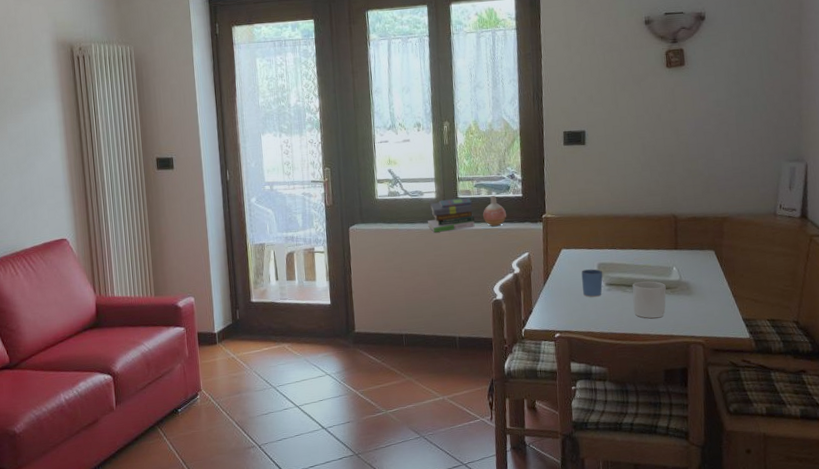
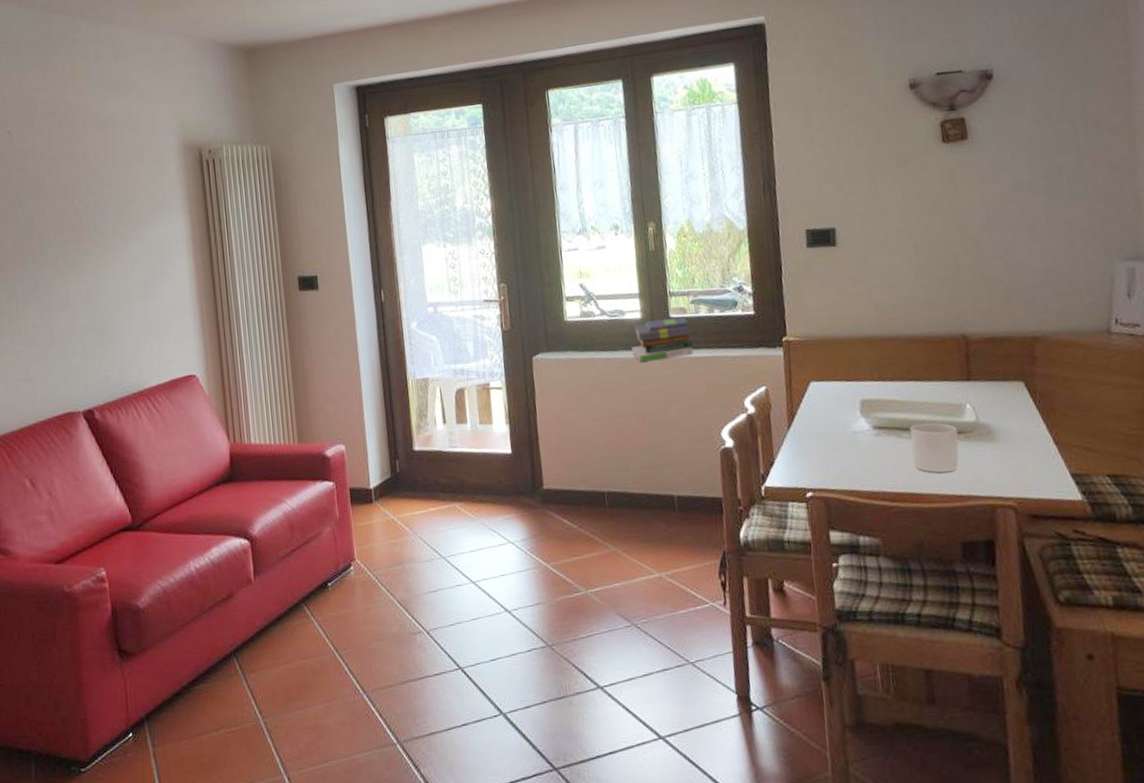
vase: present [482,196,507,227] -> none [702,314,735,354]
mug: present [581,269,603,298] -> none [838,407,869,445]

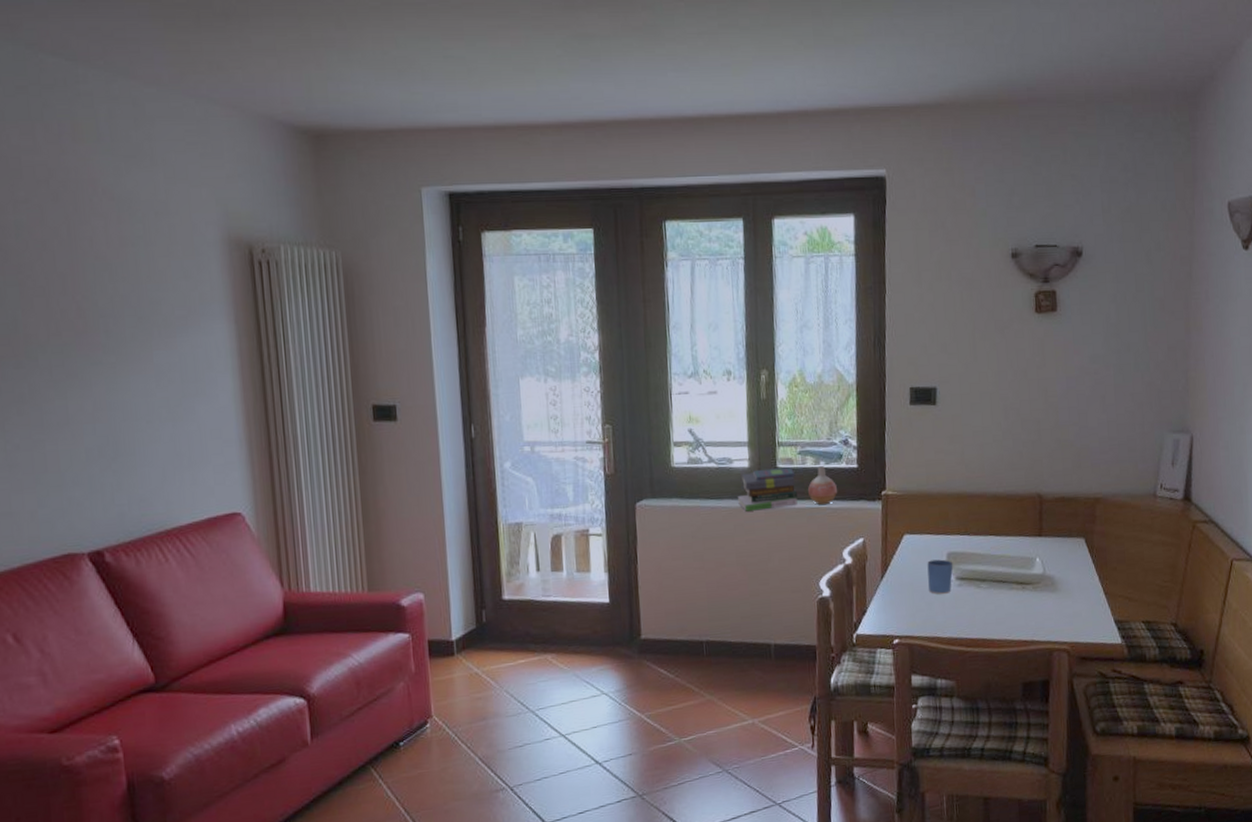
vase: none [702,314,735,354] -> present [807,466,838,506]
mug: none [838,407,869,445] -> present [927,559,954,595]
mug: present [910,422,959,475] -> none [987,574,1028,622]

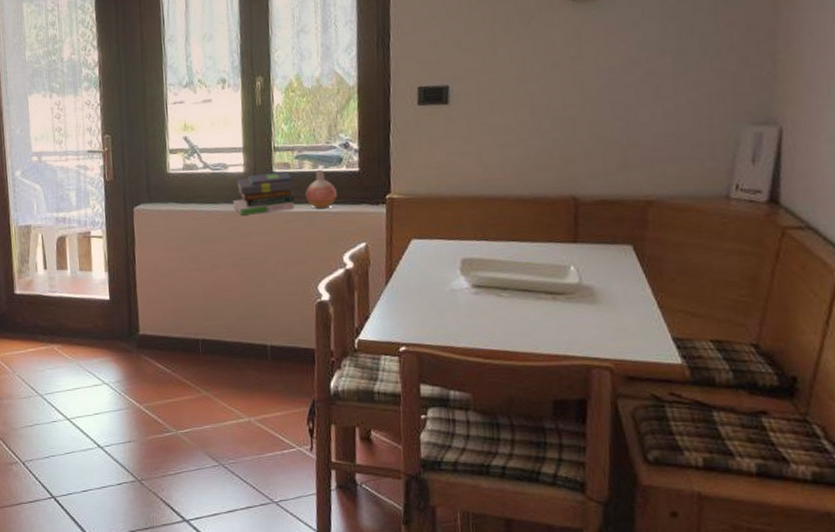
mug: present [927,559,954,595] -> none [438,265,469,303]

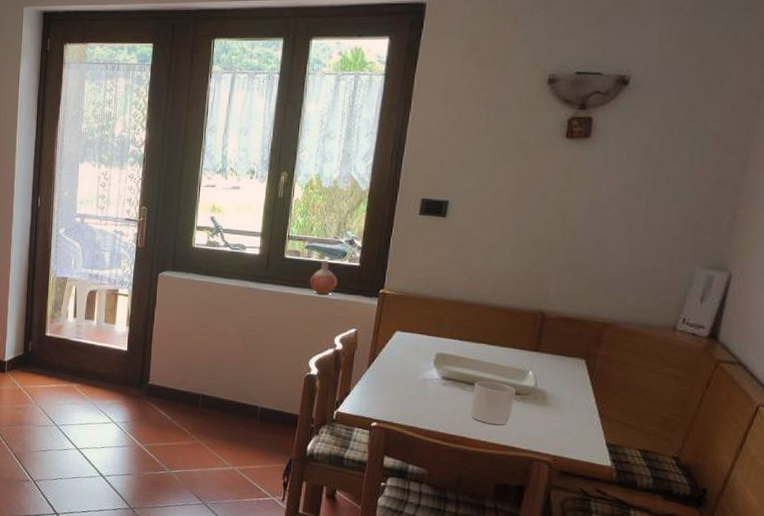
books: present [232,172,295,216] -> none [245,257,301,293]
mug: none [509,283,559,334] -> present [471,380,516,427]

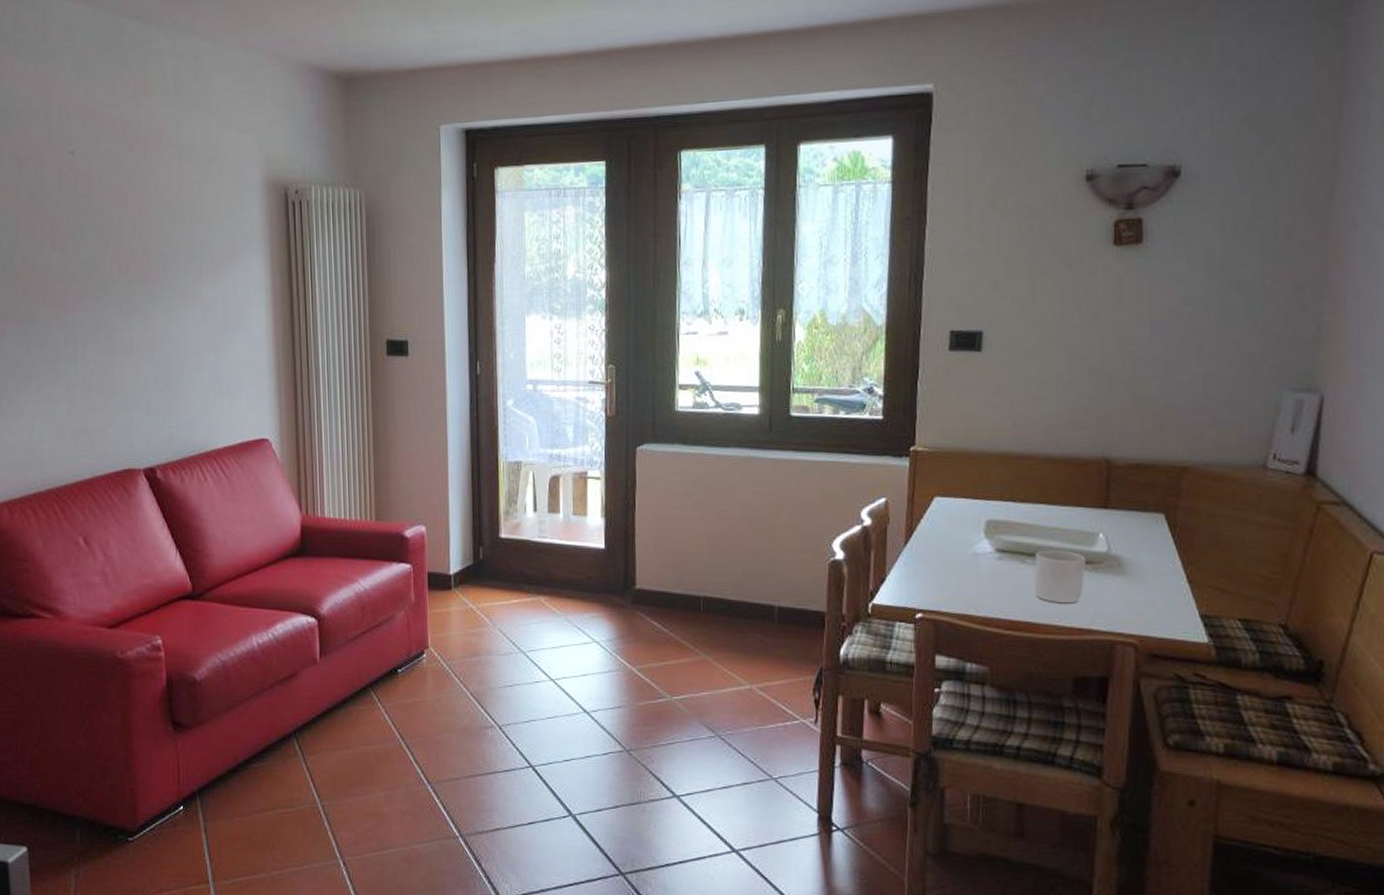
vase: present [309,261,338,295] -> none [823,416,859,459]

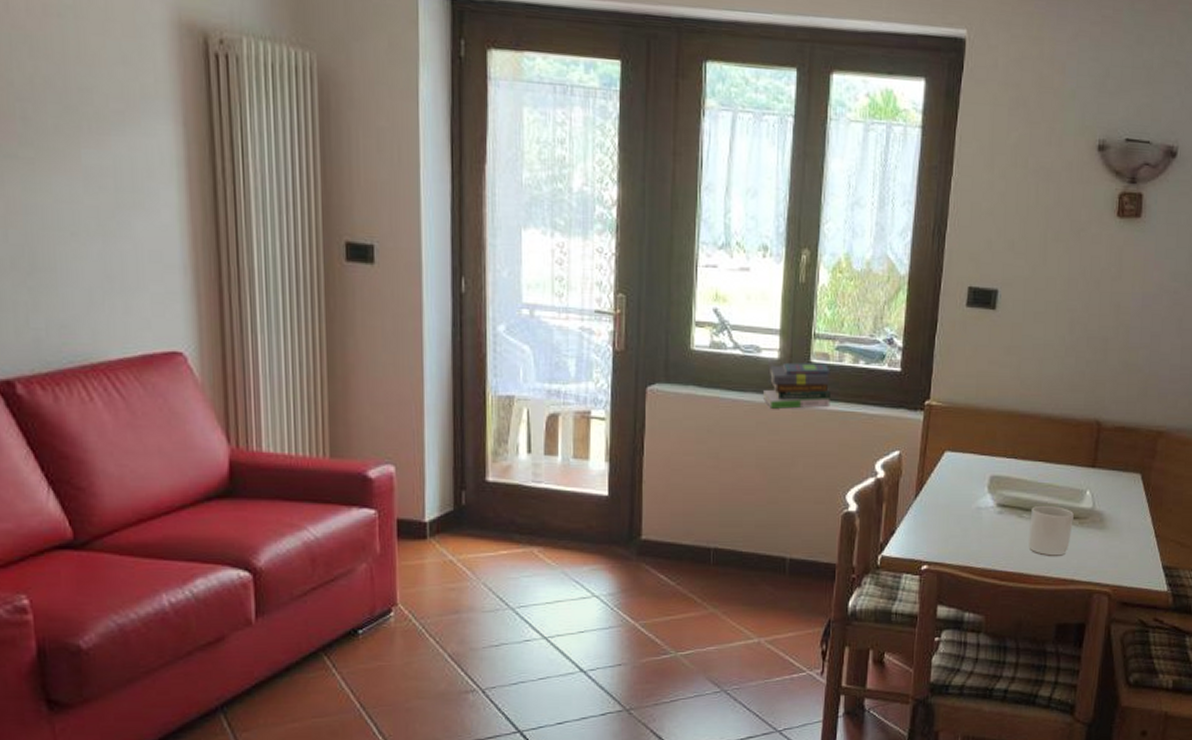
books: none [744,416,812,462] -> present [762,362,831,409]

